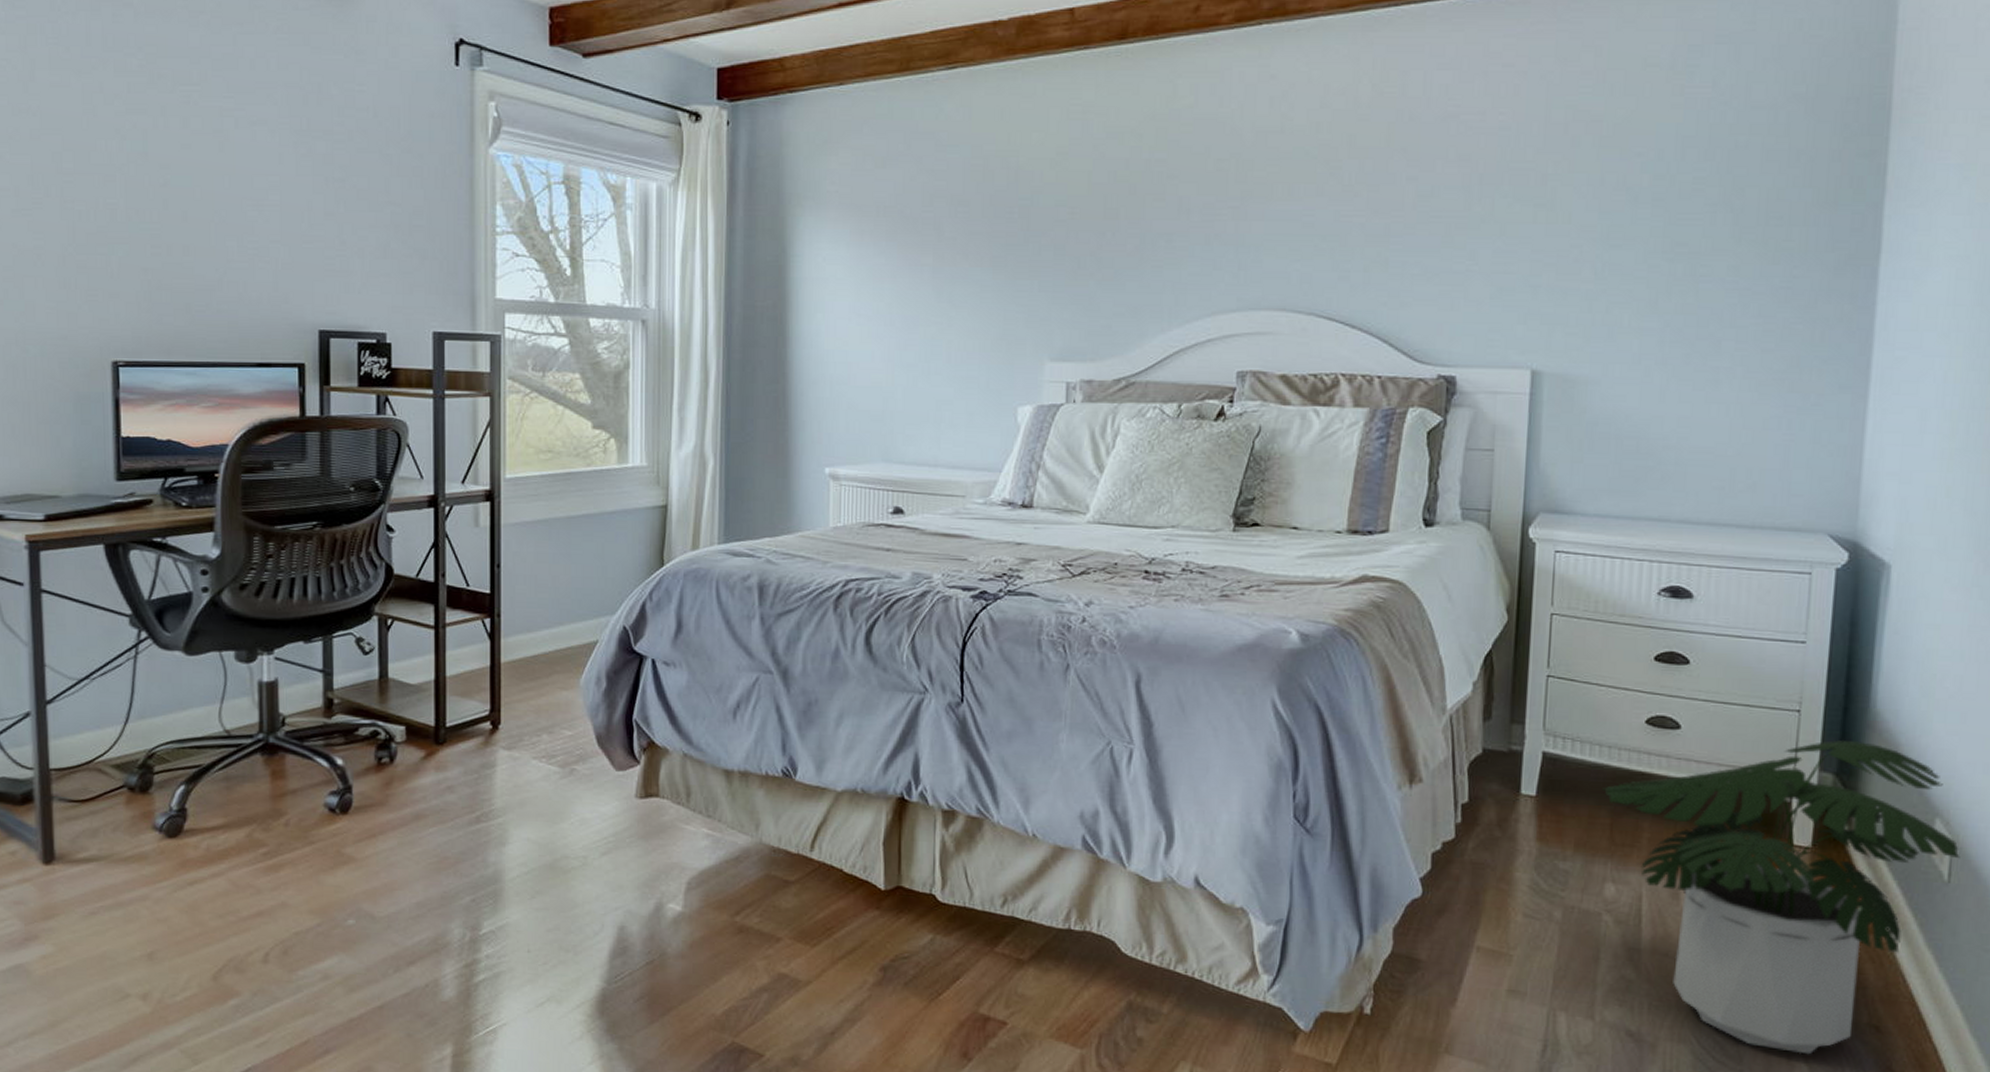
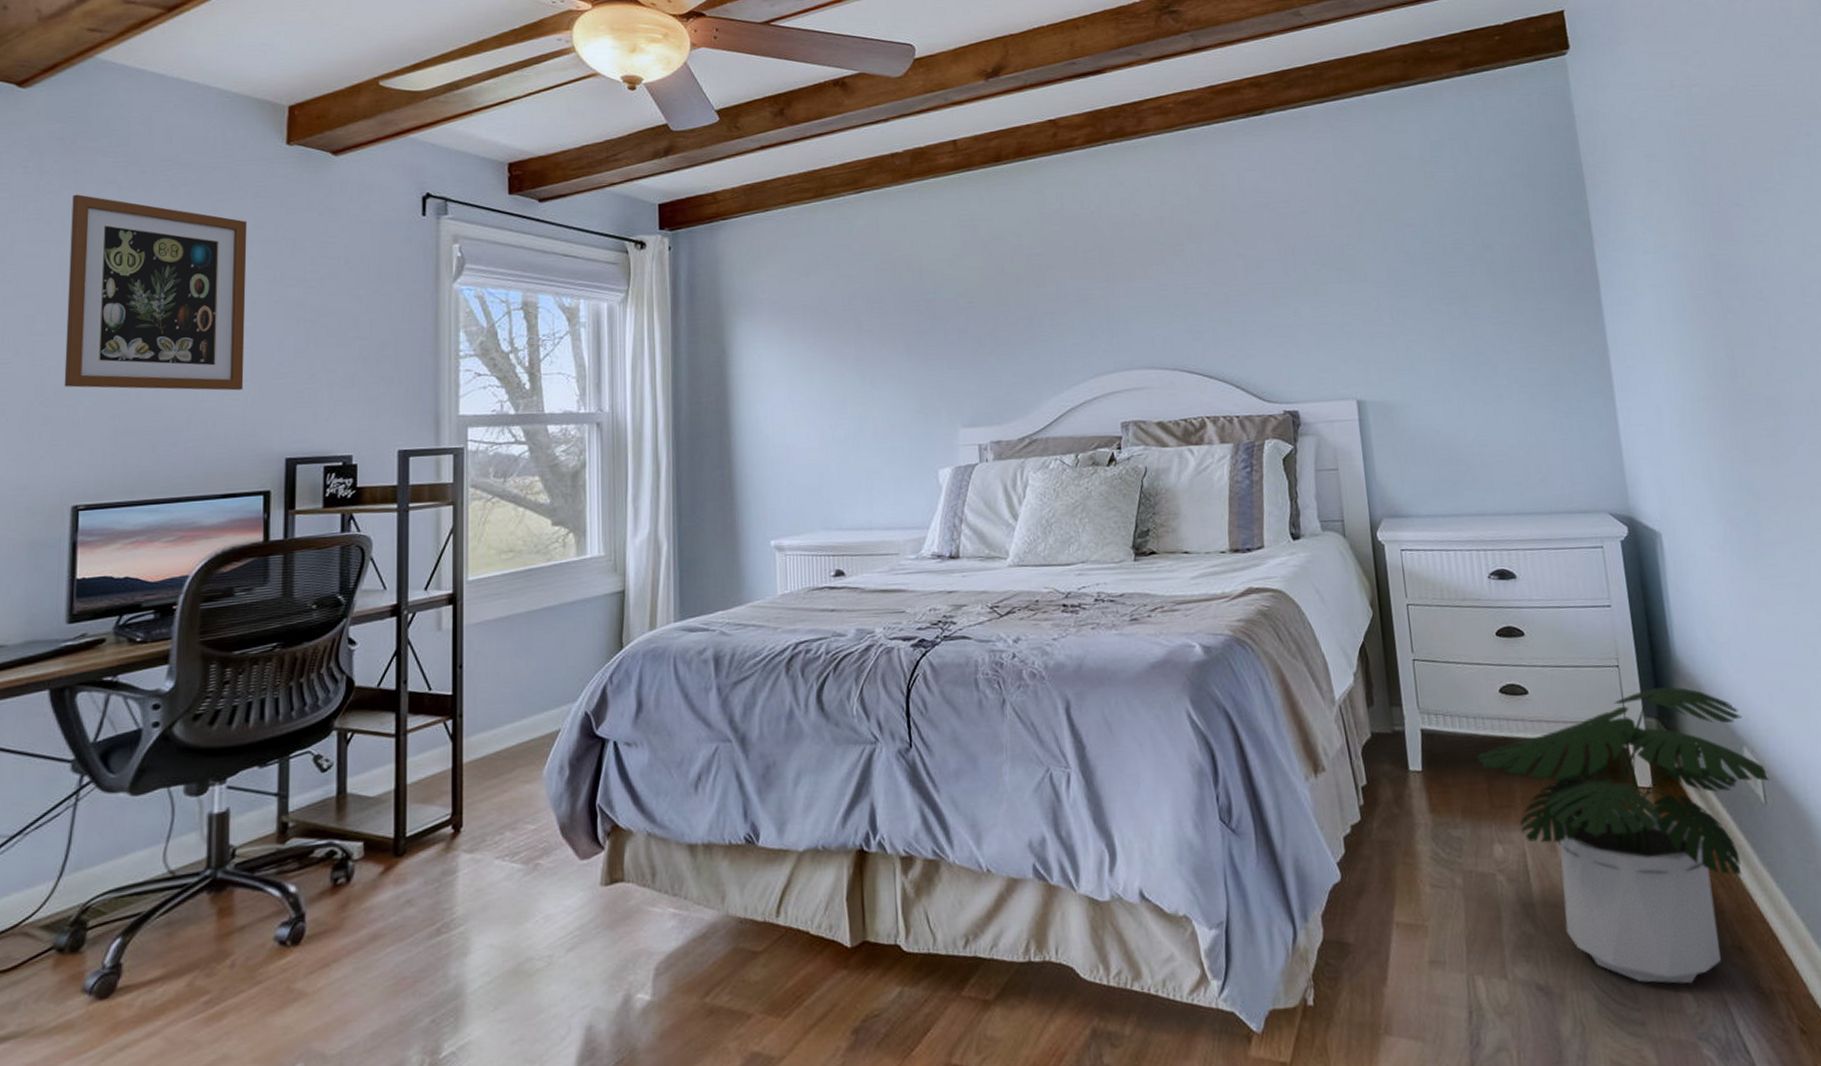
wall art: none [89,17,274,252] -> present [64,194,248,391]

